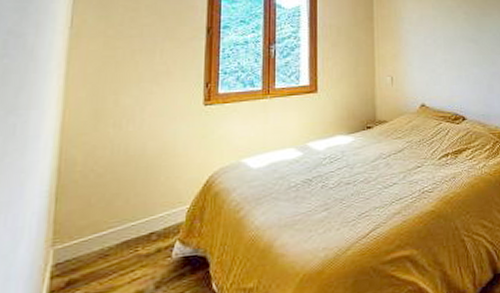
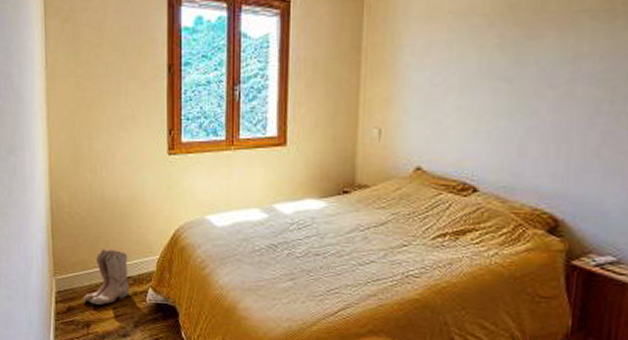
boots: none [90,205,153,272] -> present [83,248,130,305]

